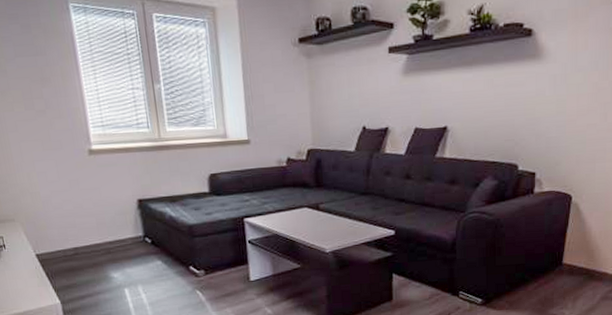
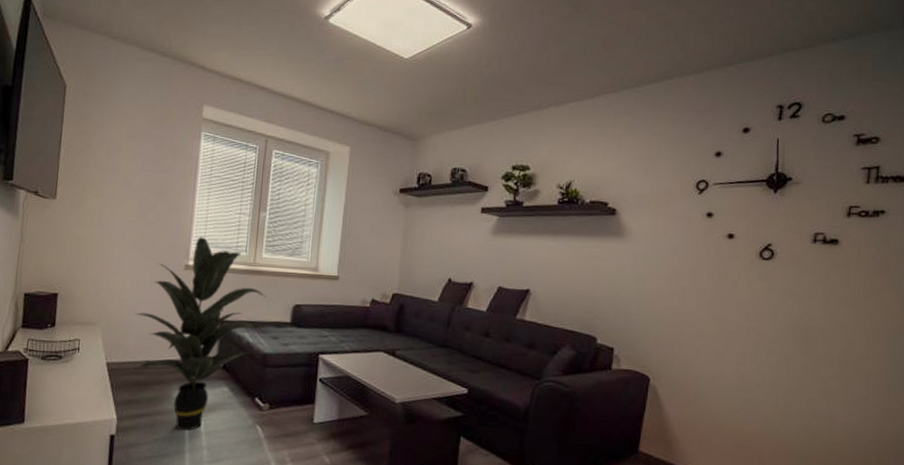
indoor plant: none [50,119,182,305] -> present [134,237,268,431]

